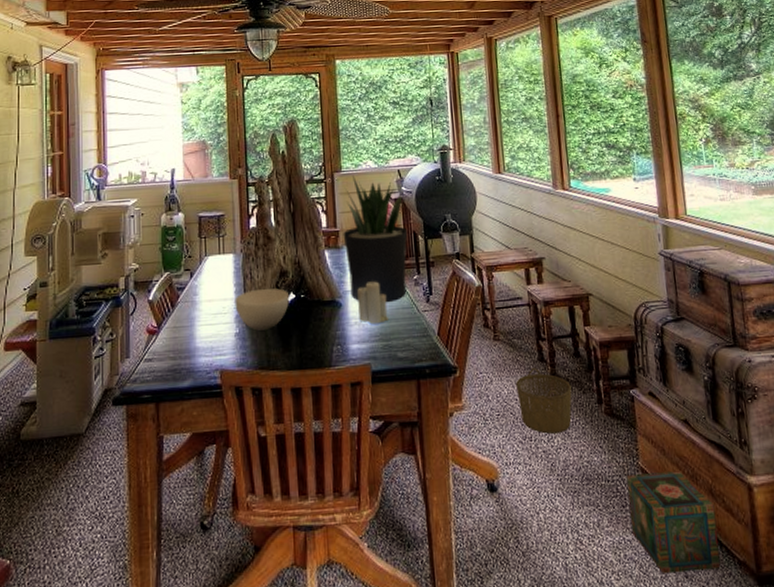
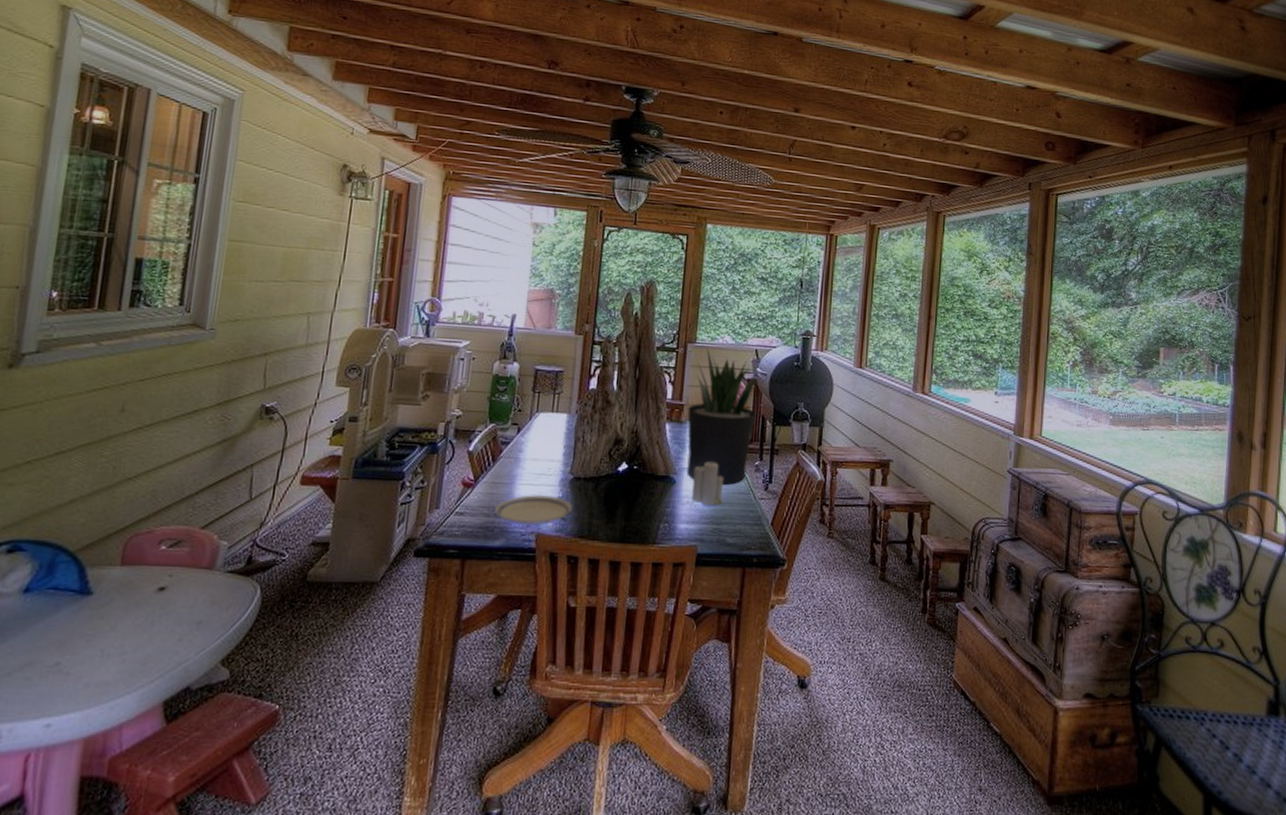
plate: none [180,333,250,366] -> present [495,495,573,527]
bowl: present [234,288,289,331] -> none [561,454,621,498]
basket: present [516,368,572,434] -> none [842,570,898,637]
decorative box: present [626,471,721,574] -> none [934,686,1019,786]

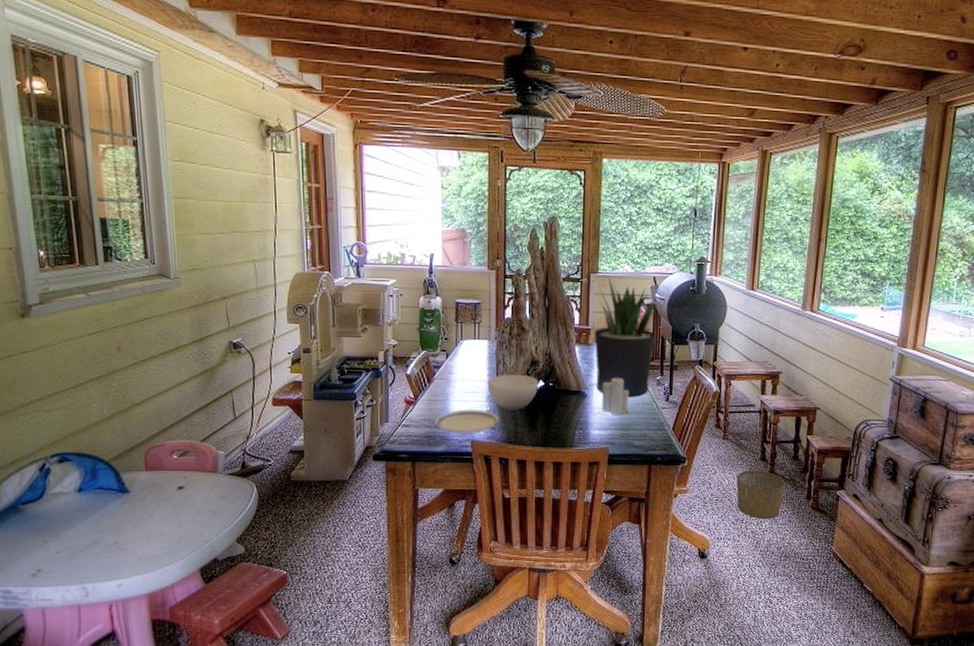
bowl: none [561,454,621,498] -> present [487,375,538,410]
basket: none [842,570,898,637] -> present [736,465,786,519]

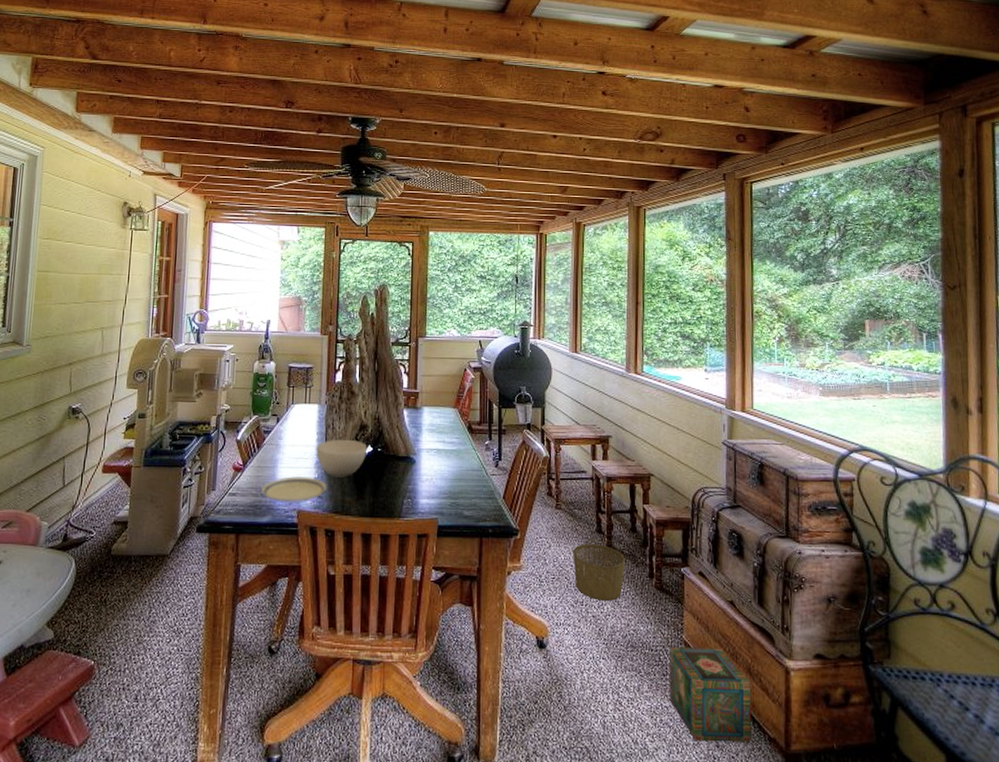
planter: present [594,278,658,397] -> none [422,342,484,463]
candle: present [602,376,630,415] -> none [430,441,459,483]
decorative box: none [814,556,889,631] -> present [669,647,752,743]

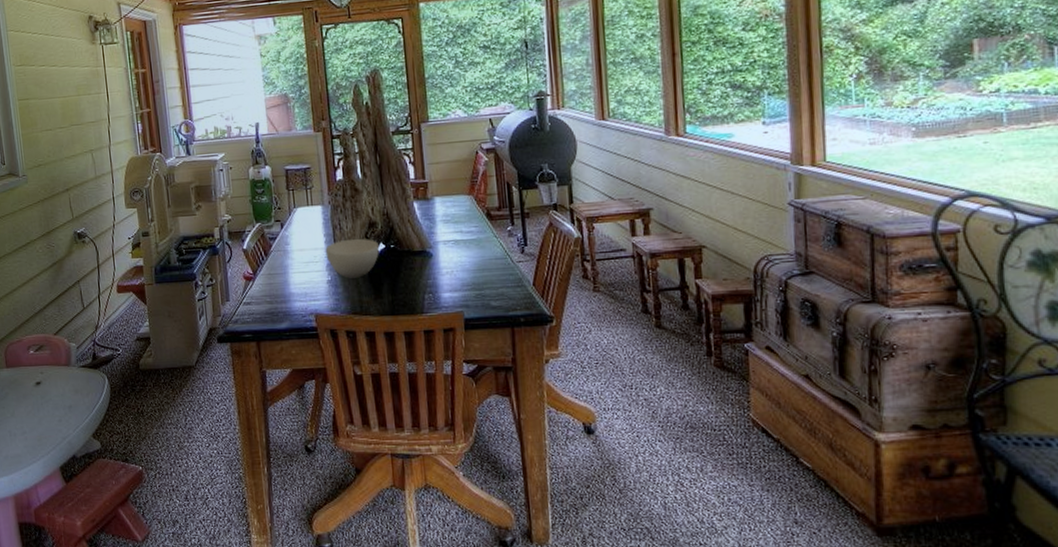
plate: present [262,476,327,505] -> none [276,280,343,310]
basket: present [573,538,625,601] -> none [616,319,678,383]
decorative box: present [669,647,752,743] -> none [735,424,836,519]

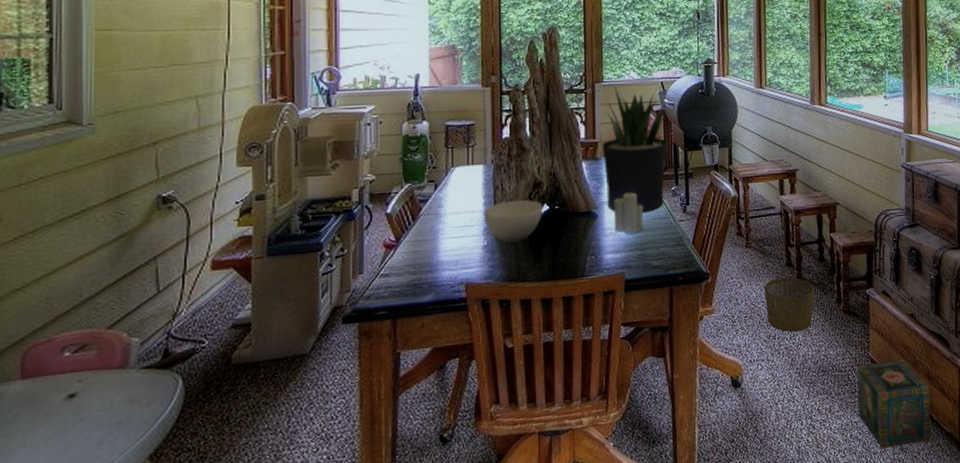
planter: none [432,126,501,252] -> present [602,86,668,212]
candle: none [448,231,482,274] -> present [614,191,645,235]
basket: none [616,319,678,383] -> present [764,272,815,332]
decorative box: none [735,424,836,519] -> present [857,359,931,449]

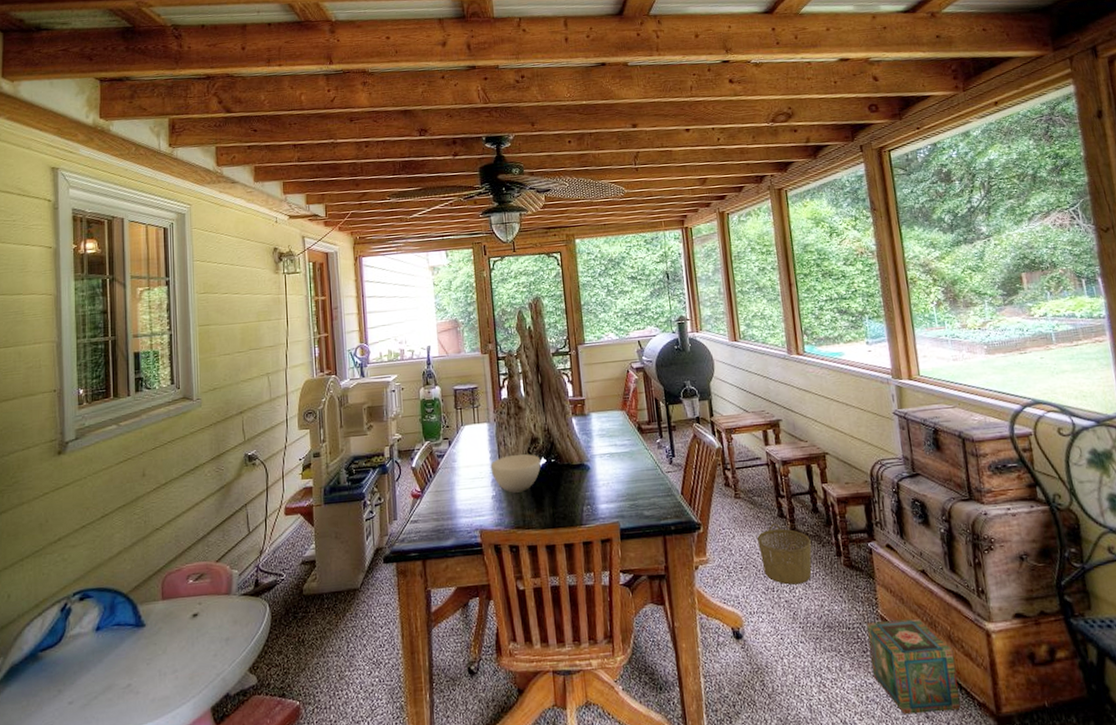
planter: present [602,86,668,212] -> none [588,347,651,464]
candle: present [614,191,645,235] -> none [604,444,635,486]

